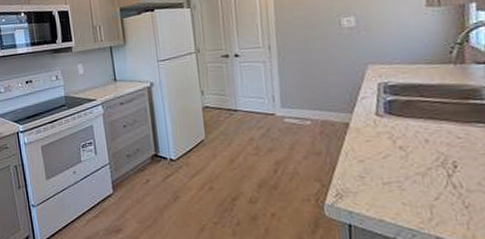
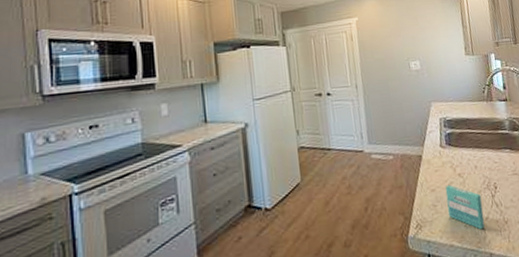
cosmetic container: none [378,157,433,210] -> present [445,184,485,230]

